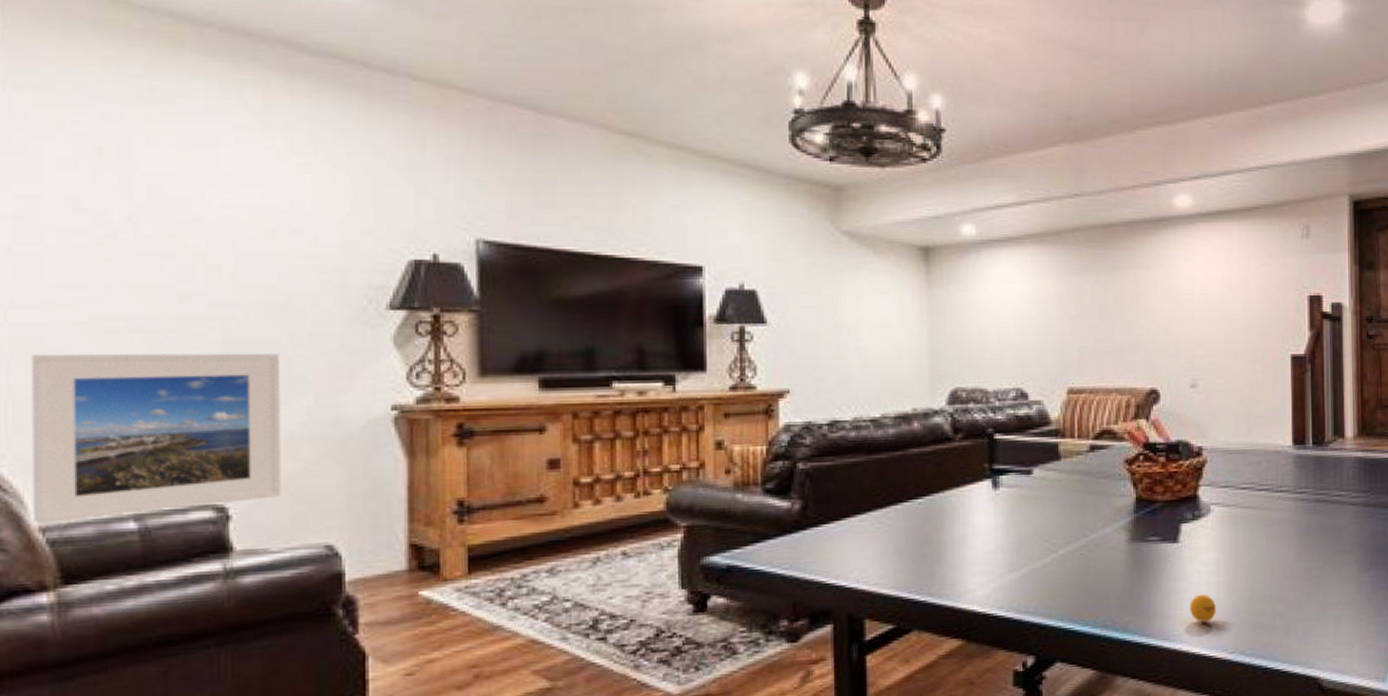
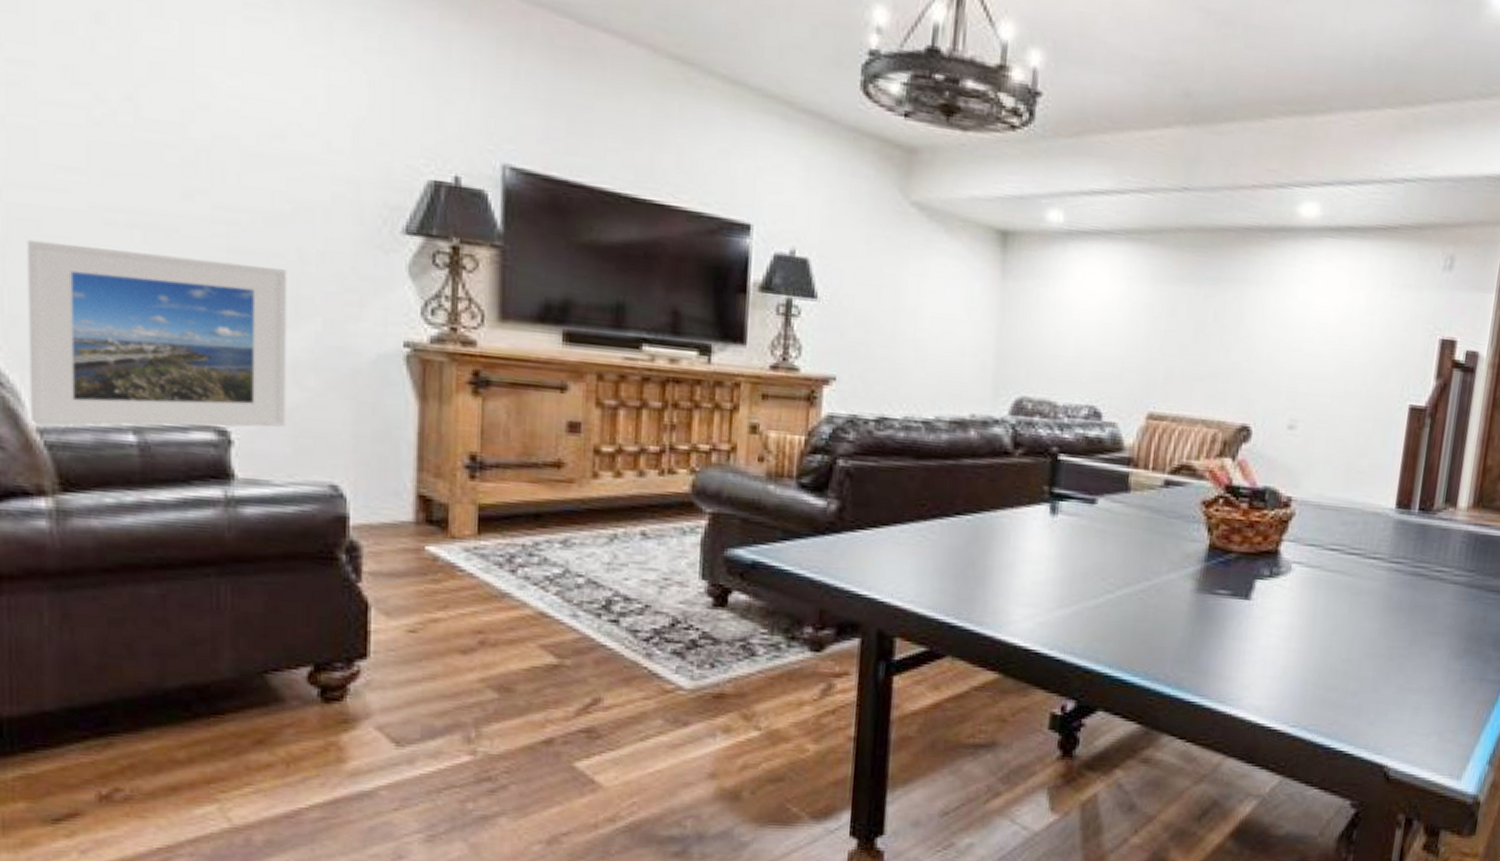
ping-pong ball: present [1190,594,1217,622] -> none [1252,659,1283,690]

